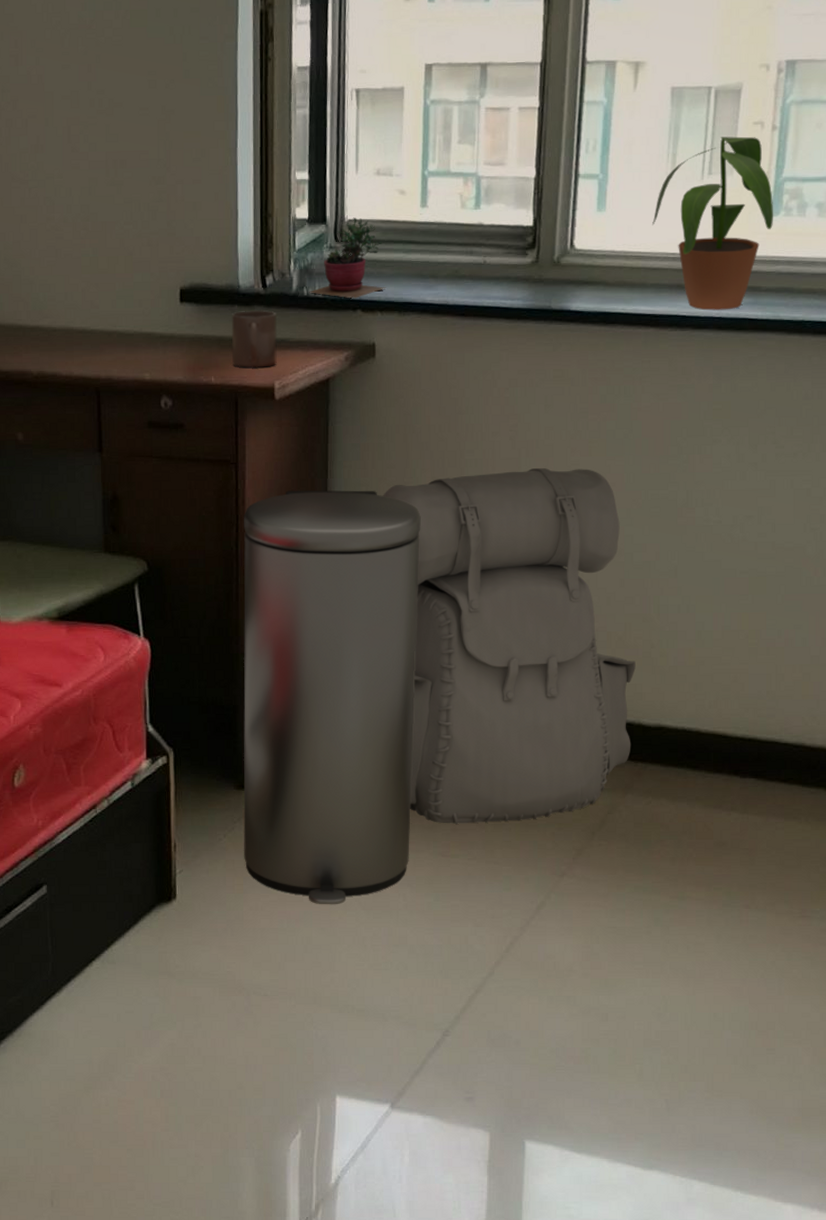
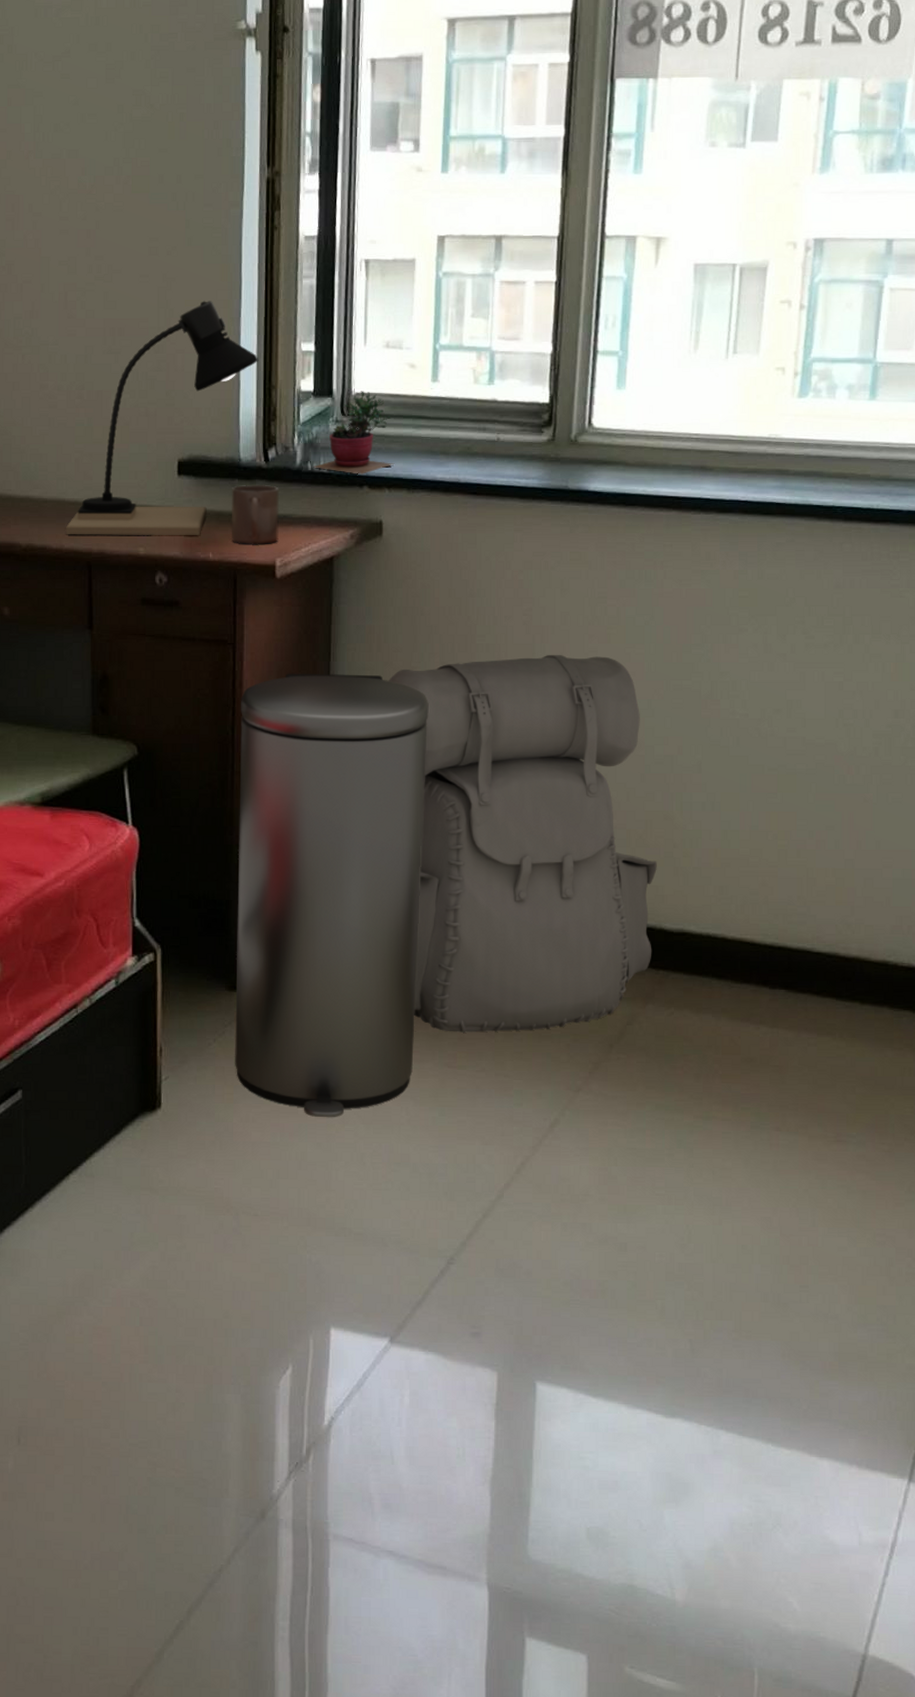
desk lamp: none [75,132,256,363] -> present [66,301,259,535]
potted plant: present [652,136,774,311] -> none [674,315,802,494]

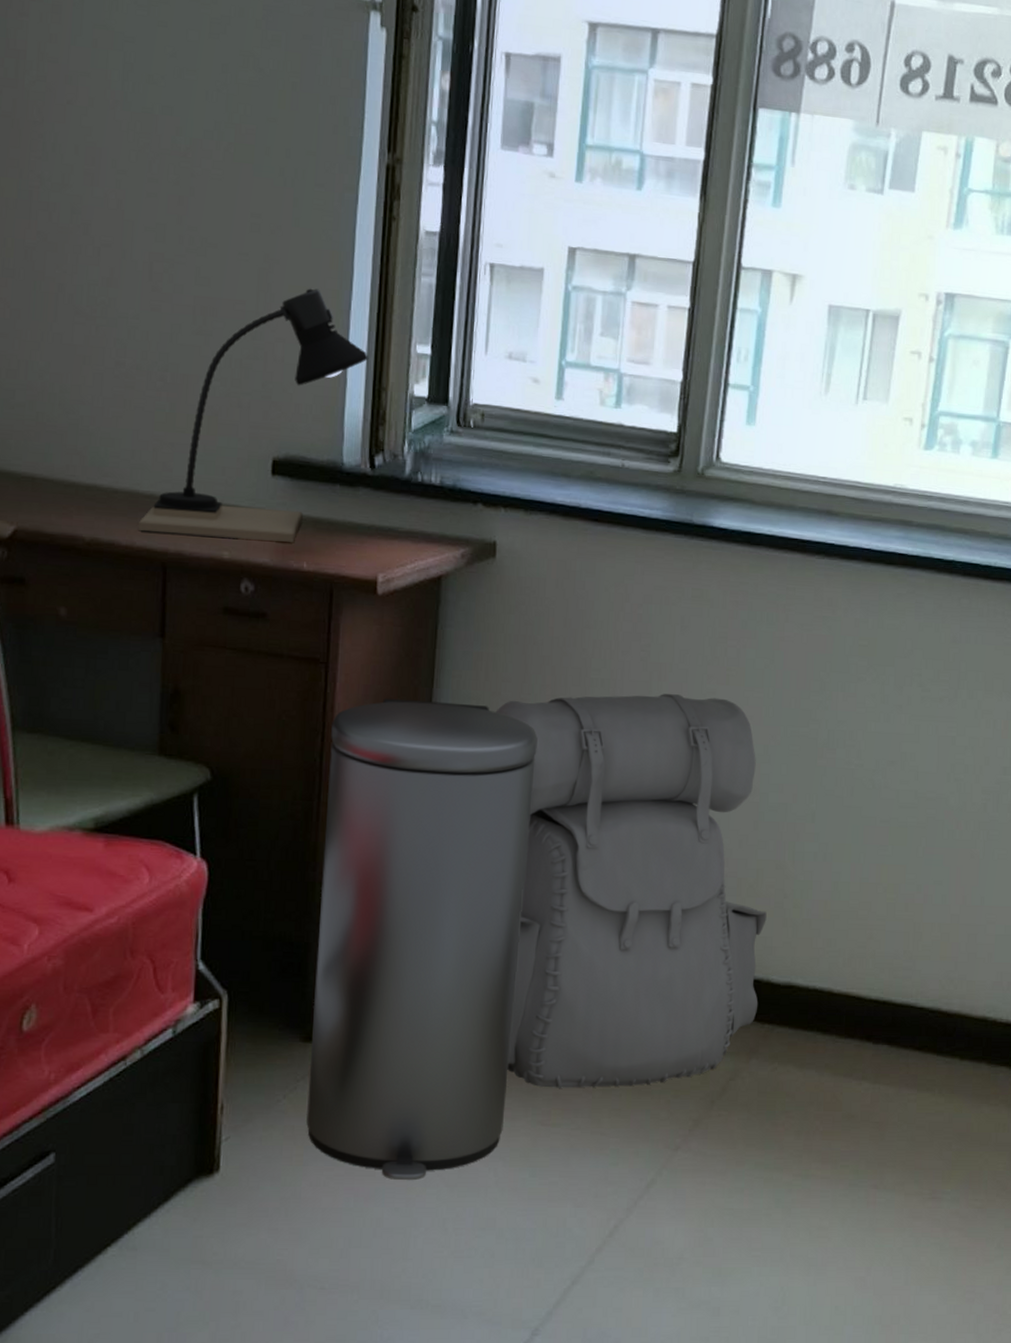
mug: present [231,484,280,545] -> none [329,491,386,558]
succulent plant: present [313,391,395,475] -> none [424,402,512,491]

